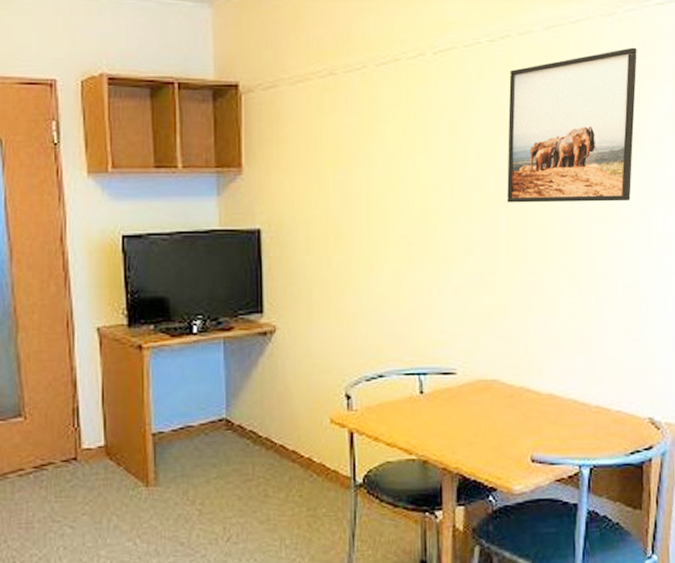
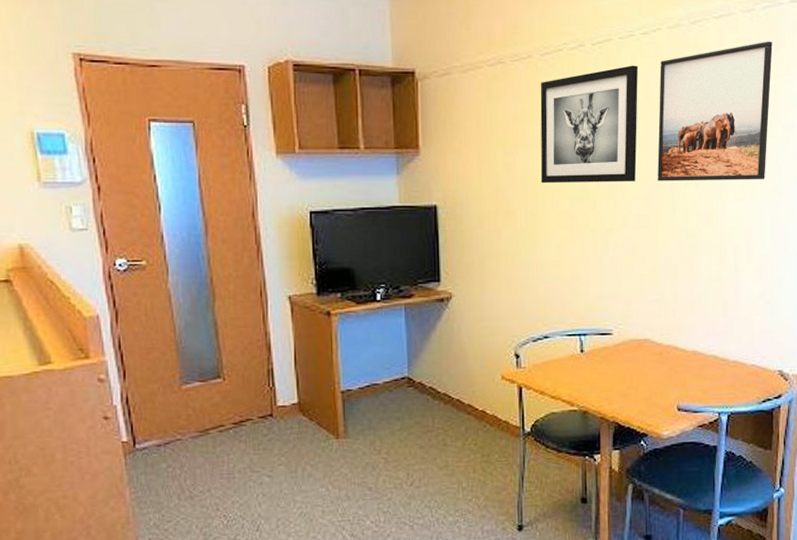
wall art: none [375,75,485,205] -> present [540,65,639,184]

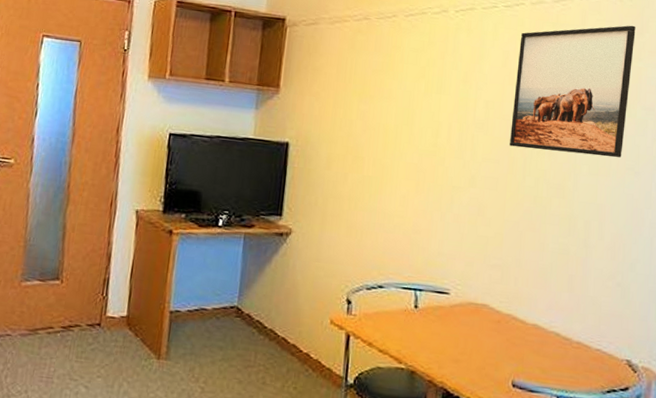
wall art: present [540,65,639,184] -> none [392,33,499,143]

